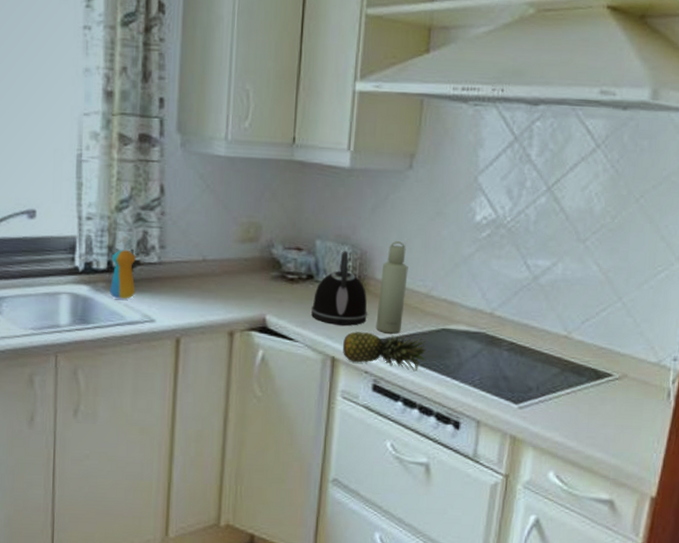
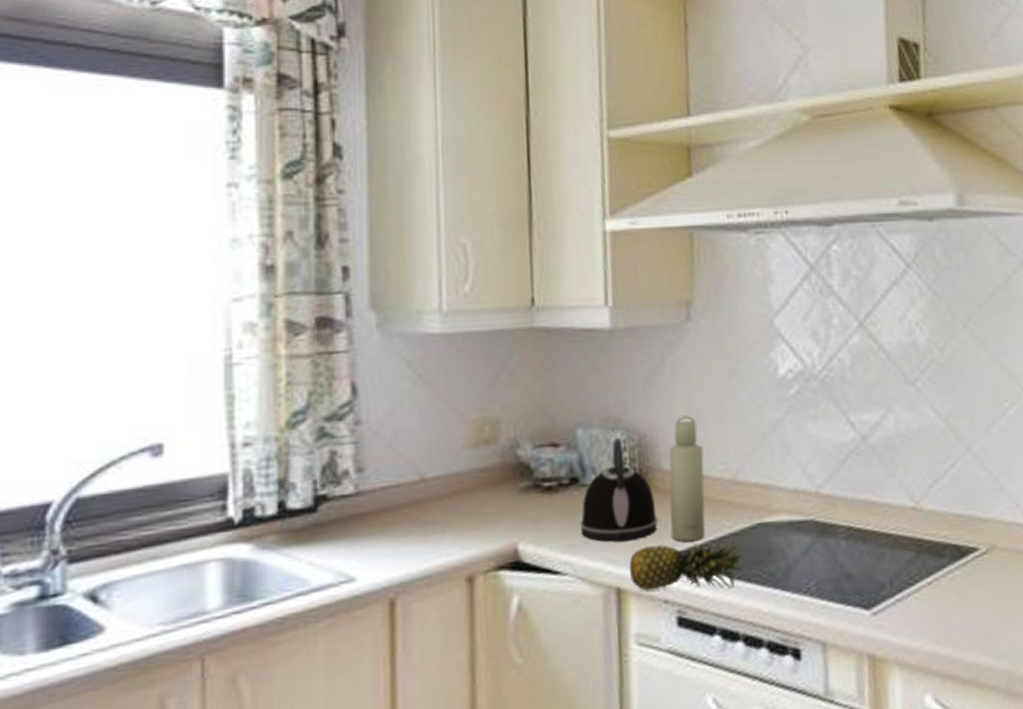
soap dispenser: present [110,235,136,299] -> none [284,461,323,556]

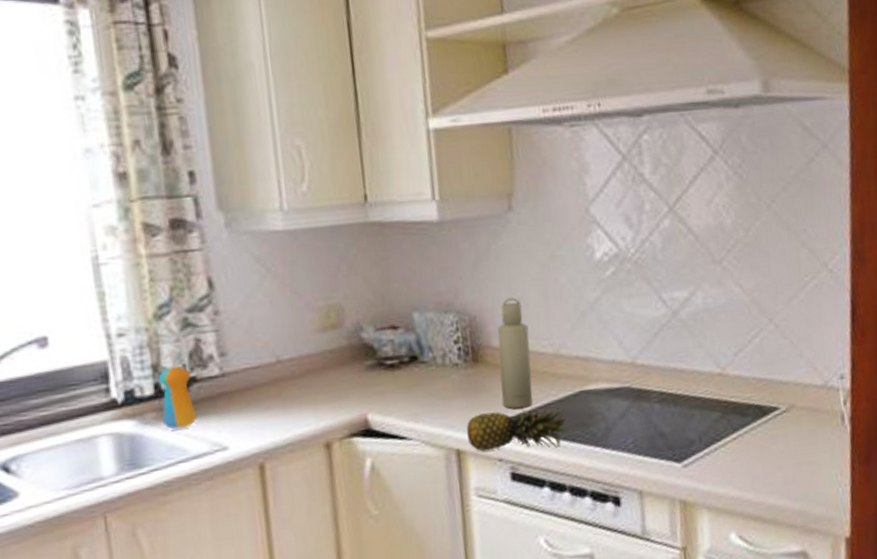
soap dispenser: none [284,461,323,556] -> present [159,348,197,430]
kettle: present [579,437,659,542] -> none [420,319,491,411]

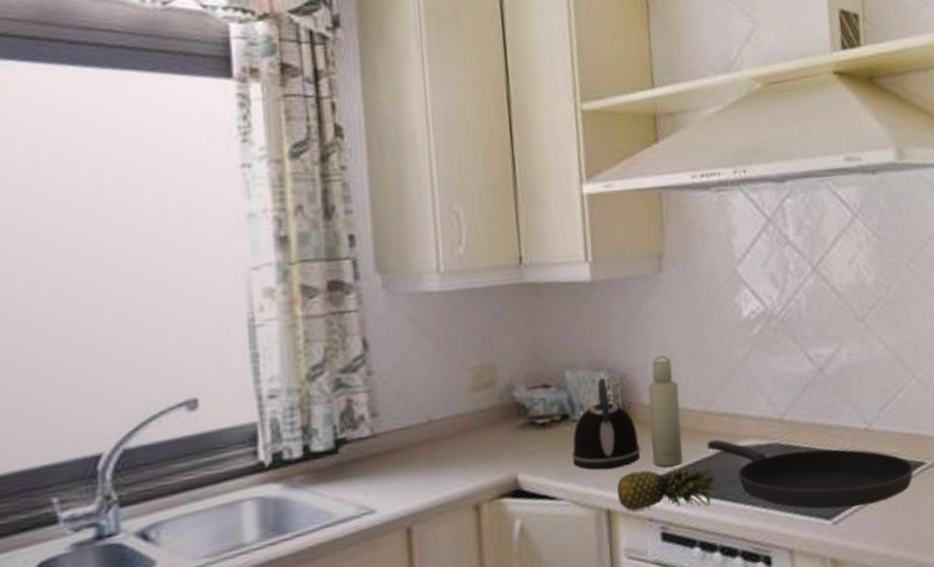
soap dispenser: present [159,348,197,430] -> none [309,409,345,493]
kettle: none [420,319,491,411] -> present [571,377,641,470]
frying pan: none [557,381,767,452] -> present [706,438,914,509]

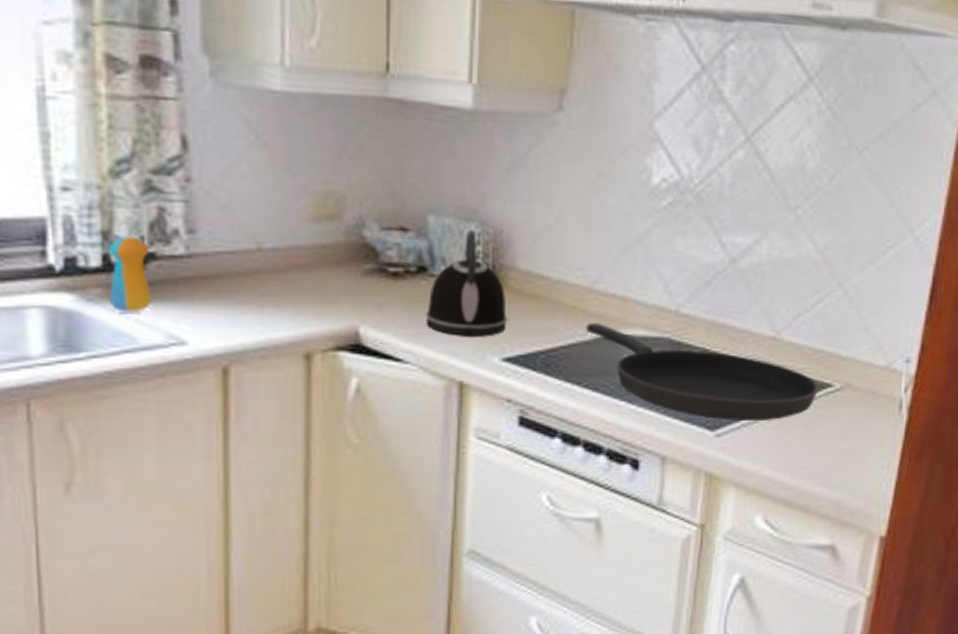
soap dispenser: none [309,409,345,493] -> present [109,214,152,313]
fruit: present [617,464,719,510] -> none [474,345,592,396]
bottle: present [648,355,683,467] -> none [519,215,562,345]

